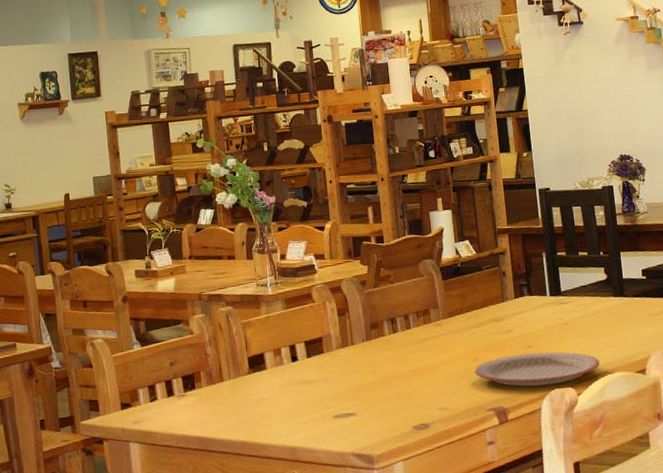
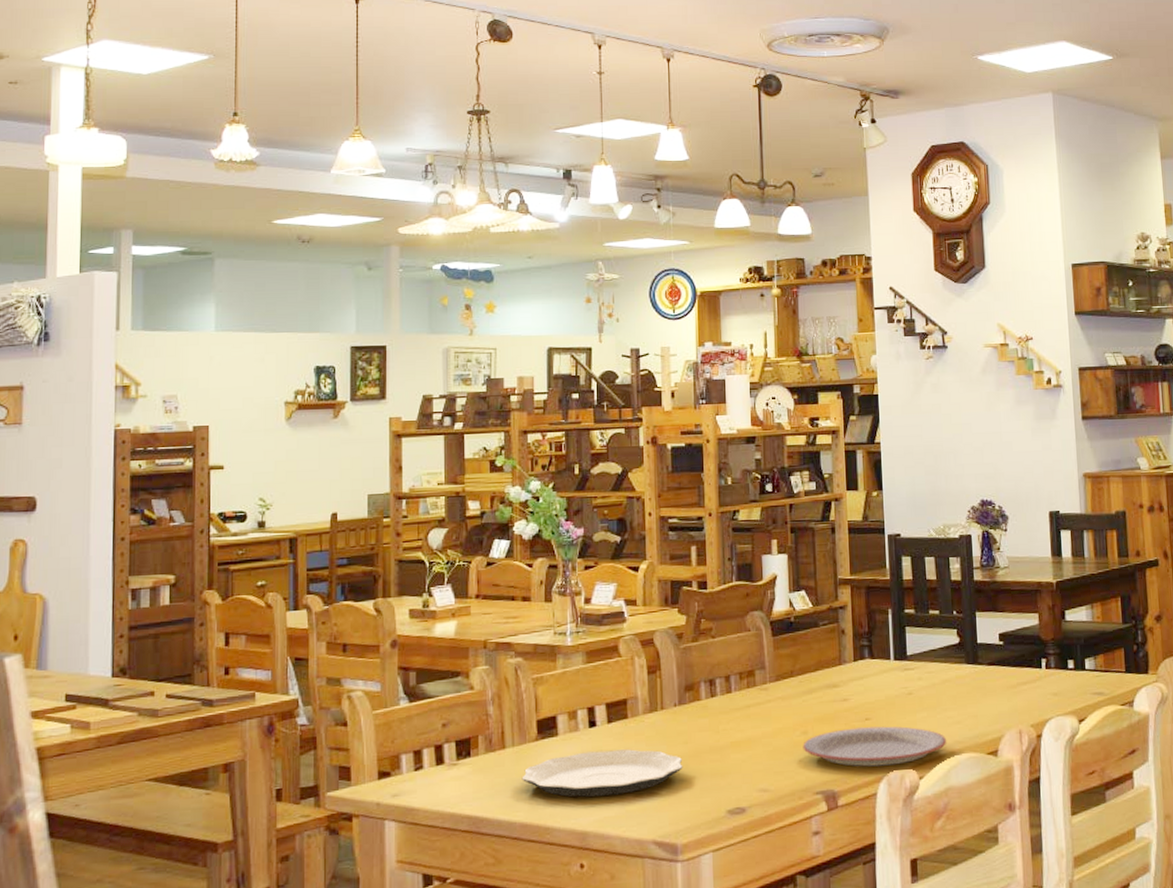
plate: none [239,378,374,419] -> present [521,749,683,797]

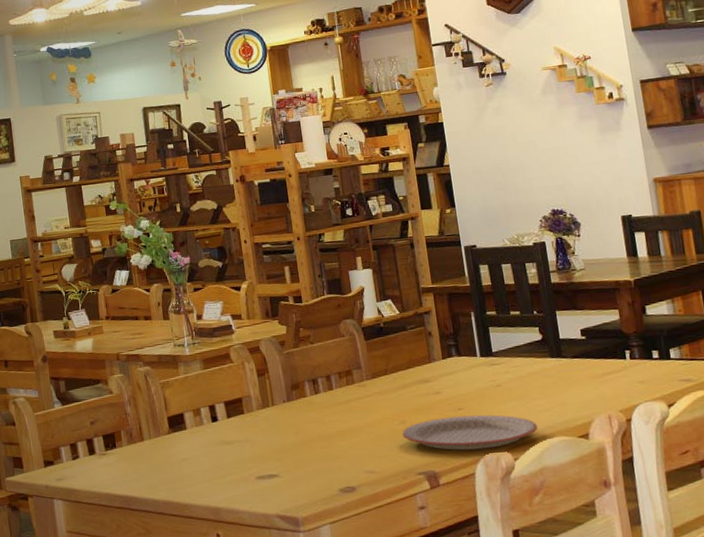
plate: present [521,749,683,797] -> none [160,439,297,479]

